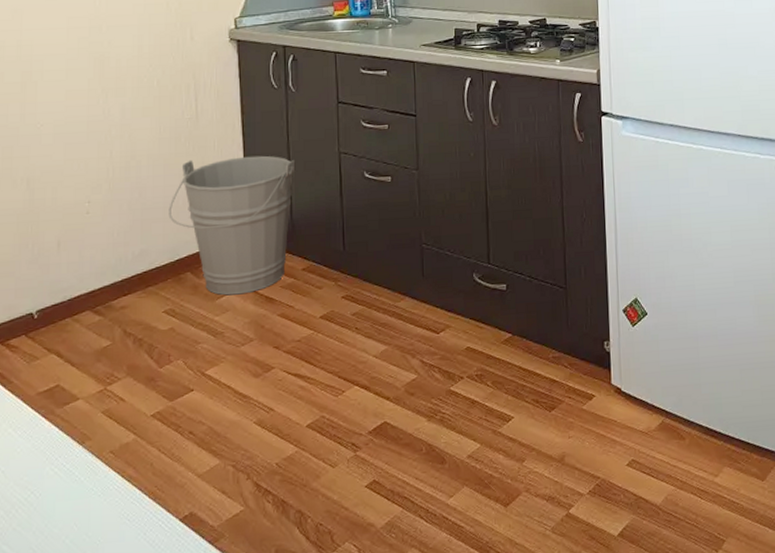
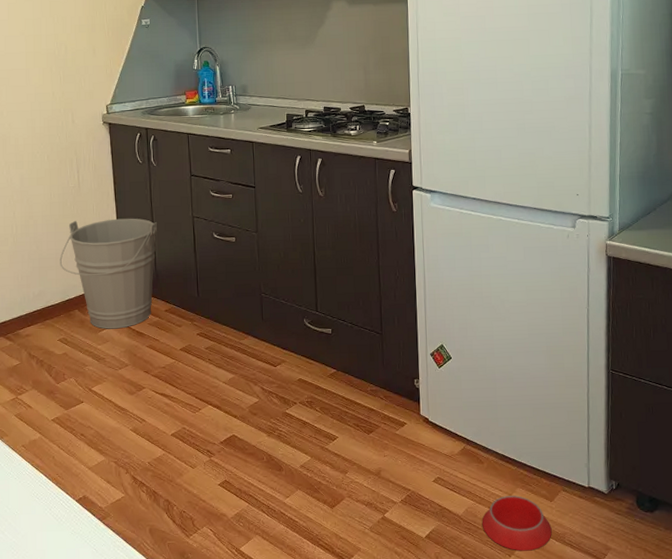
pet bowl: none [684,476,765,545] -> present [482,496,552,551]

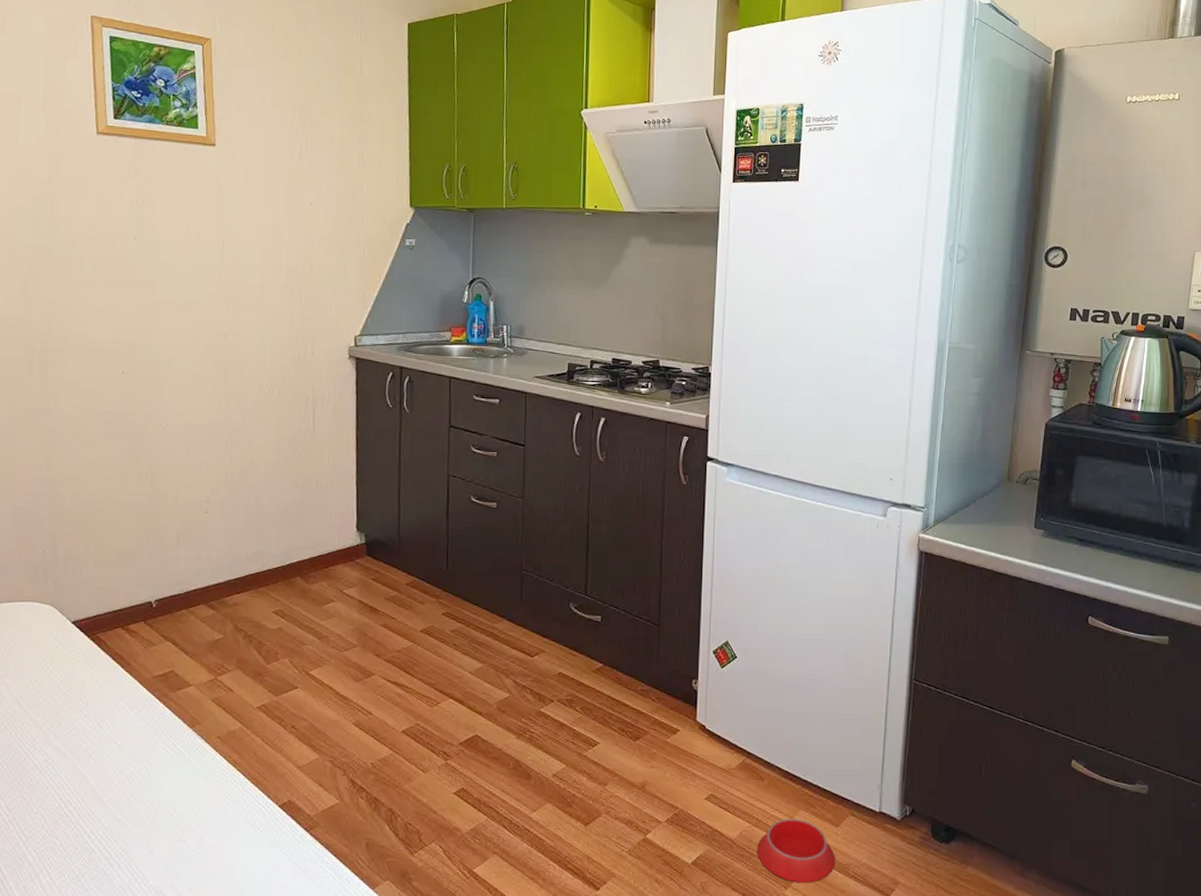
bucket: present [59,218,158,329] -> none [282,470,406,602]

